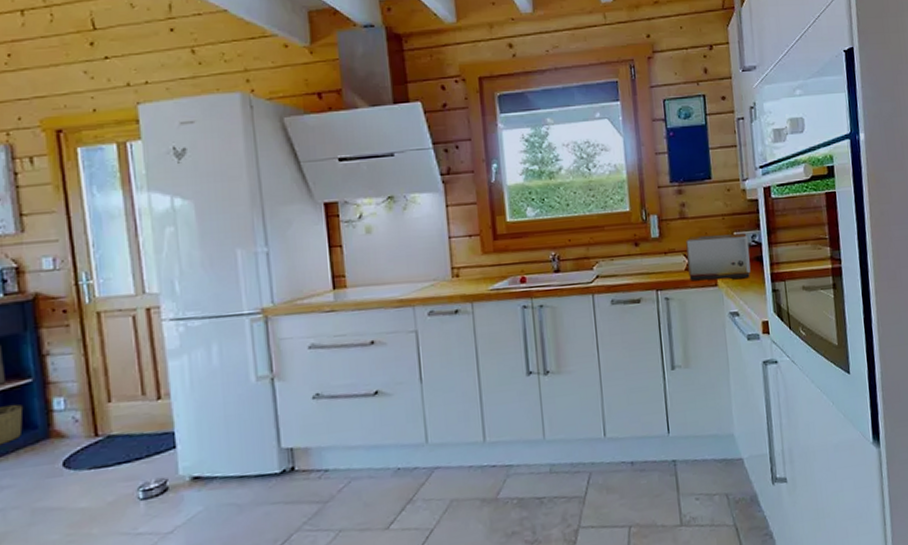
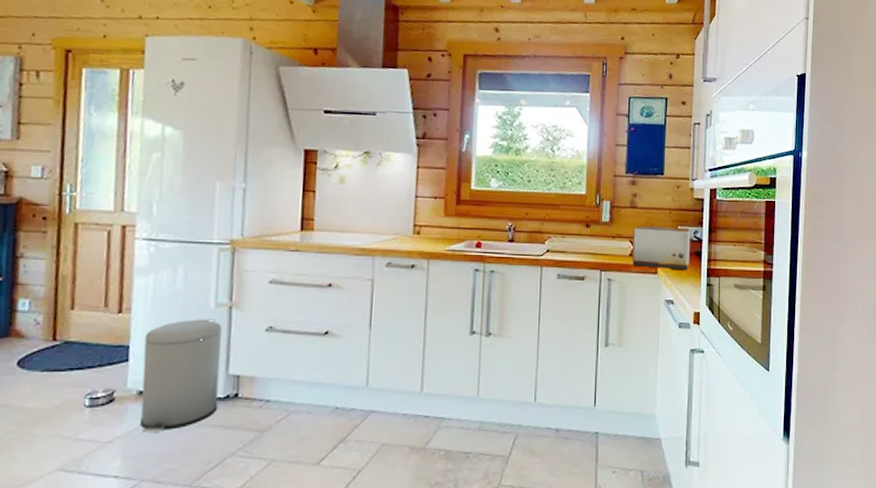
pedal bin: none [188,393,276,519] -> present [139,319,222,432]

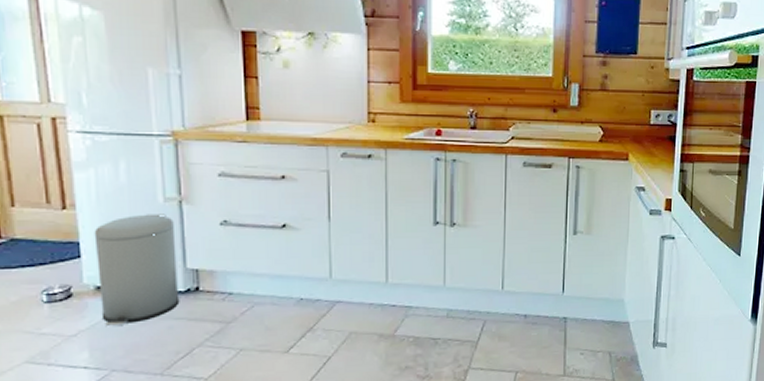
toaster: present [631,225,693,270] -> none [601,109,667,156]

